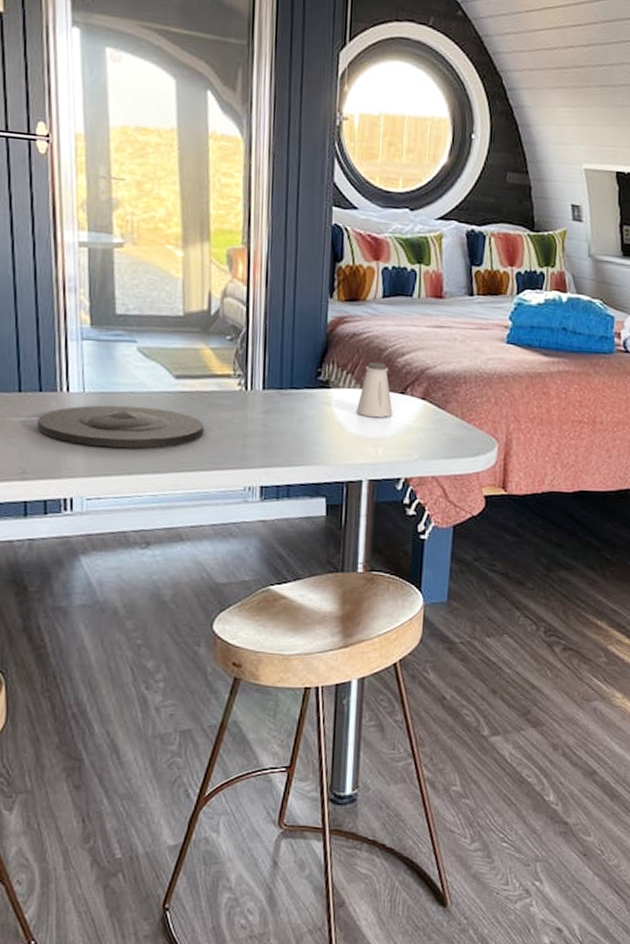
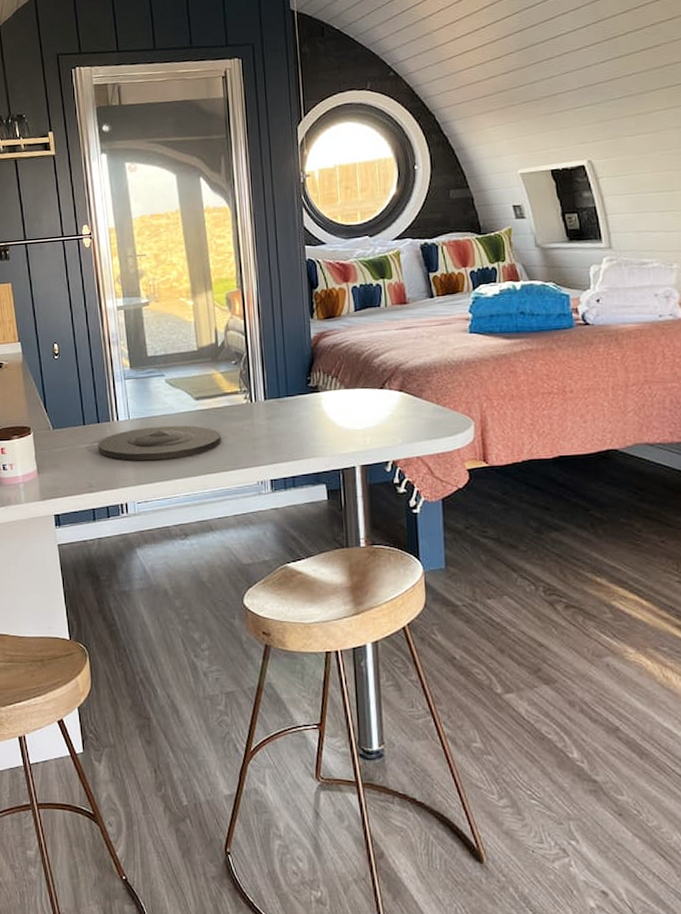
saltshaker: present [356,362,393,417] -> none [343,365,375,412]

